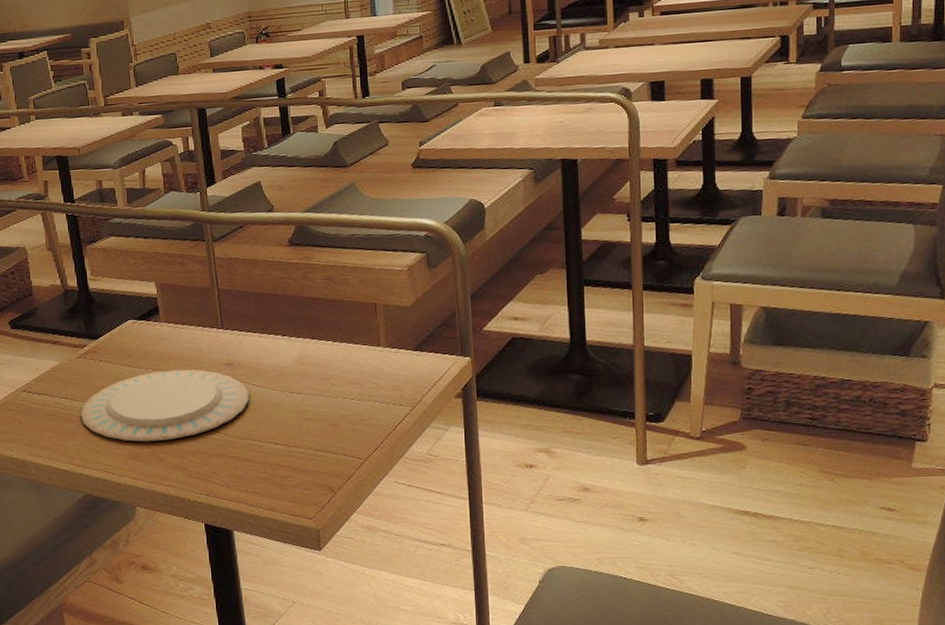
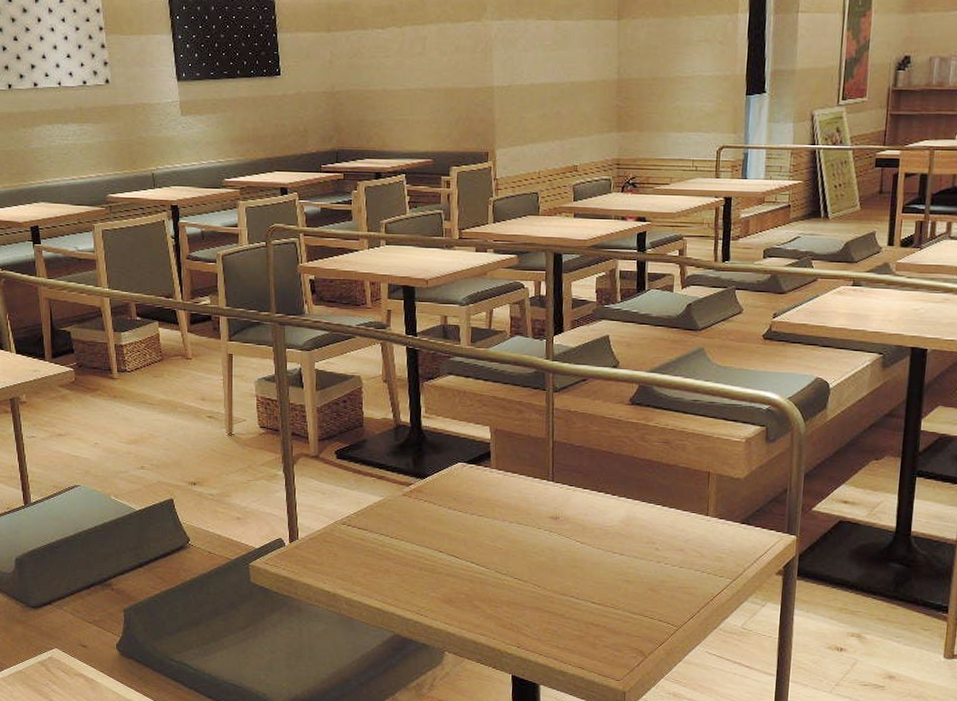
plate: present [80,369,249,442] -> none [398,517,572,588]

